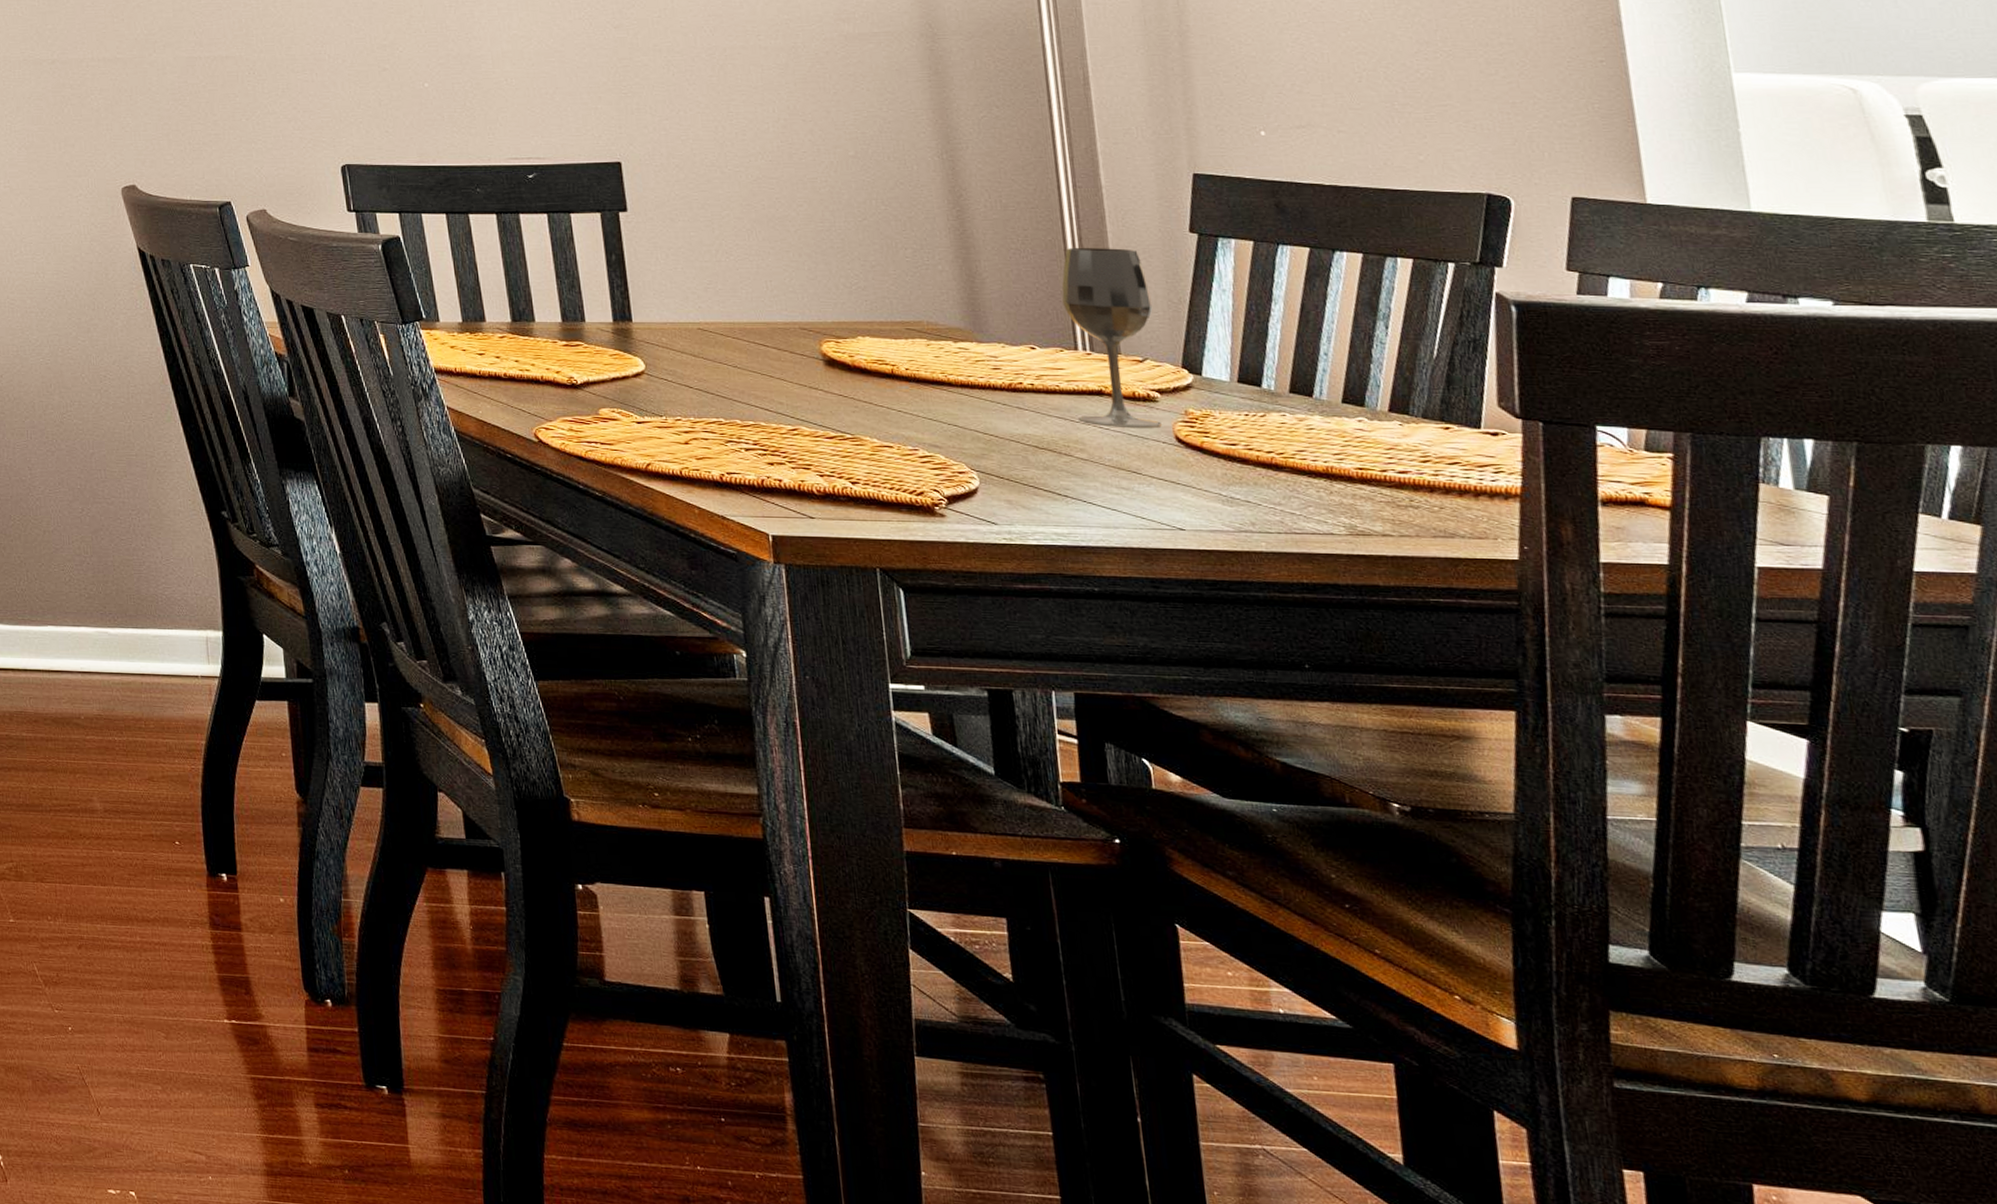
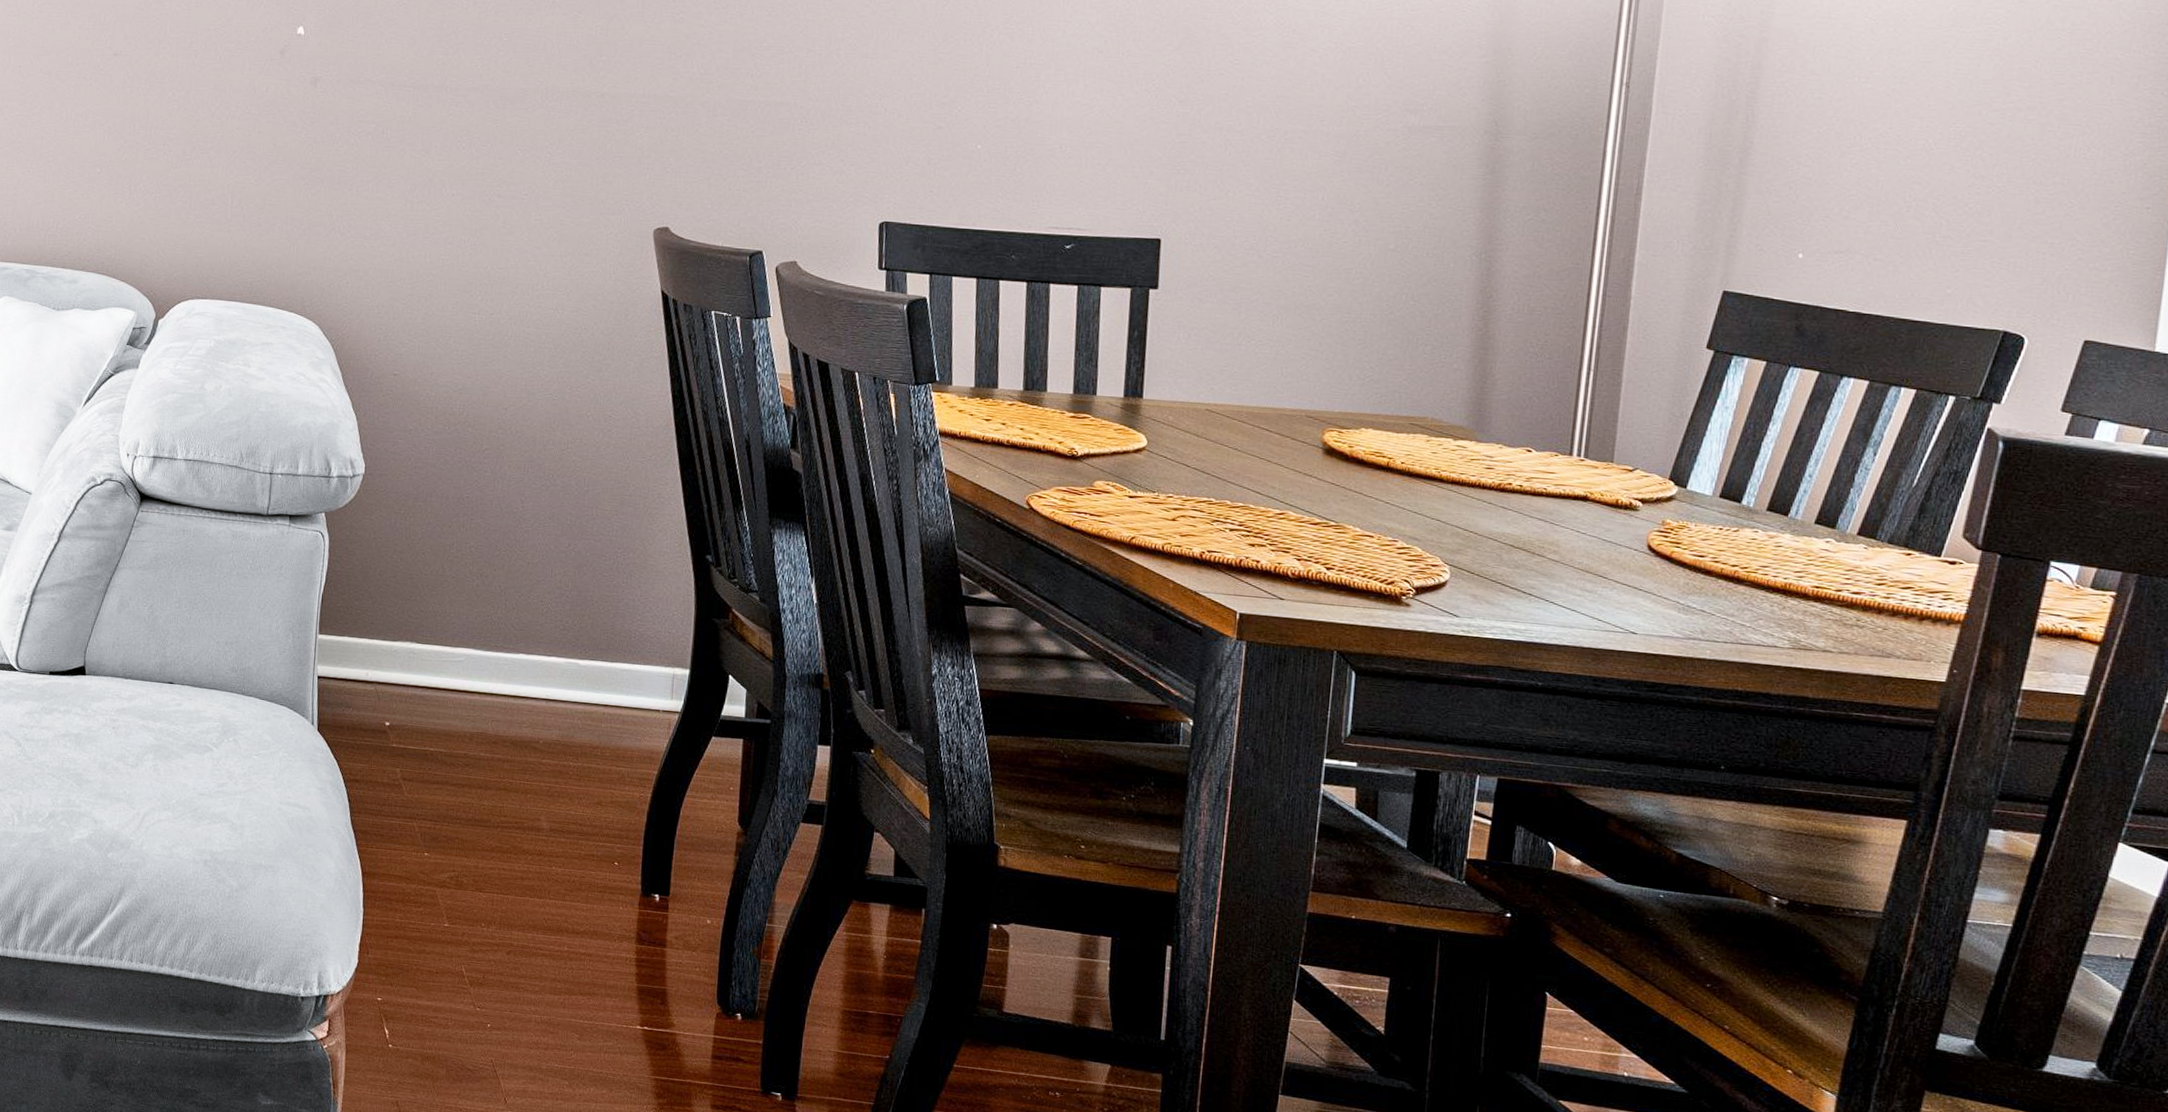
wine glass: present [1062,247,1162,429] -> none [1559,355,1655,537]

